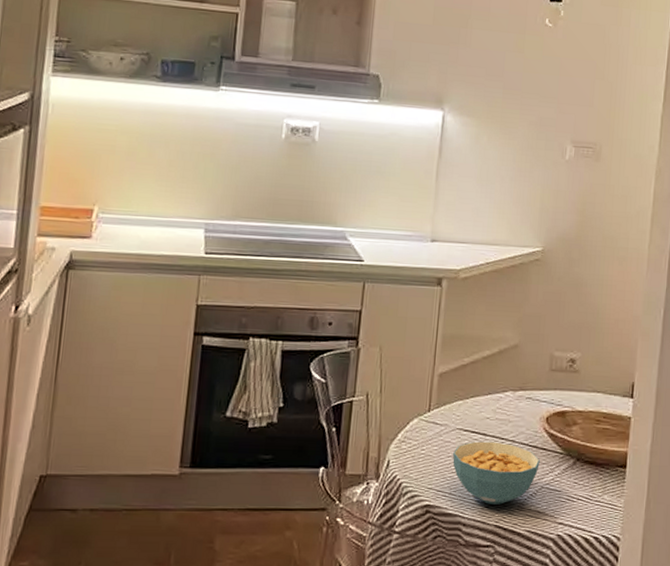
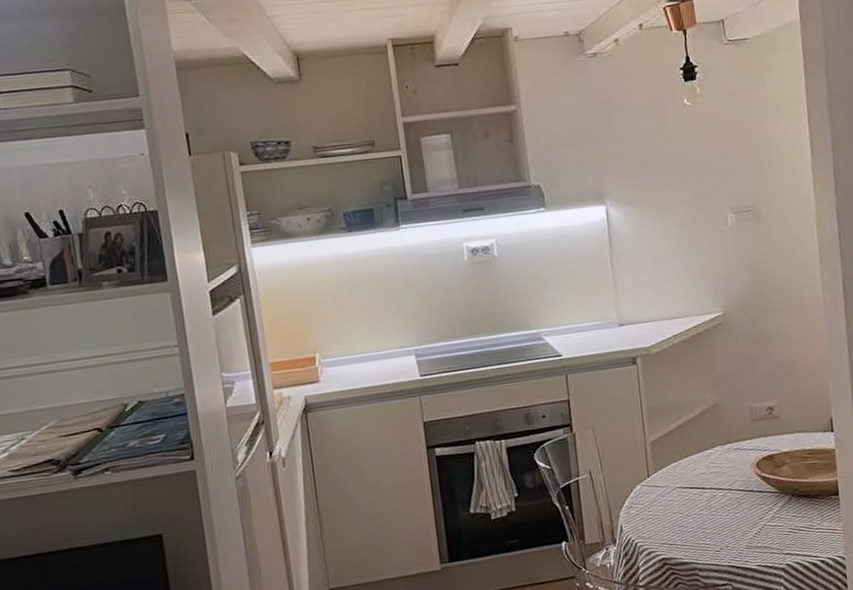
cereal bowl: present [453,441,540,505] -> none [678,492,758,549]

